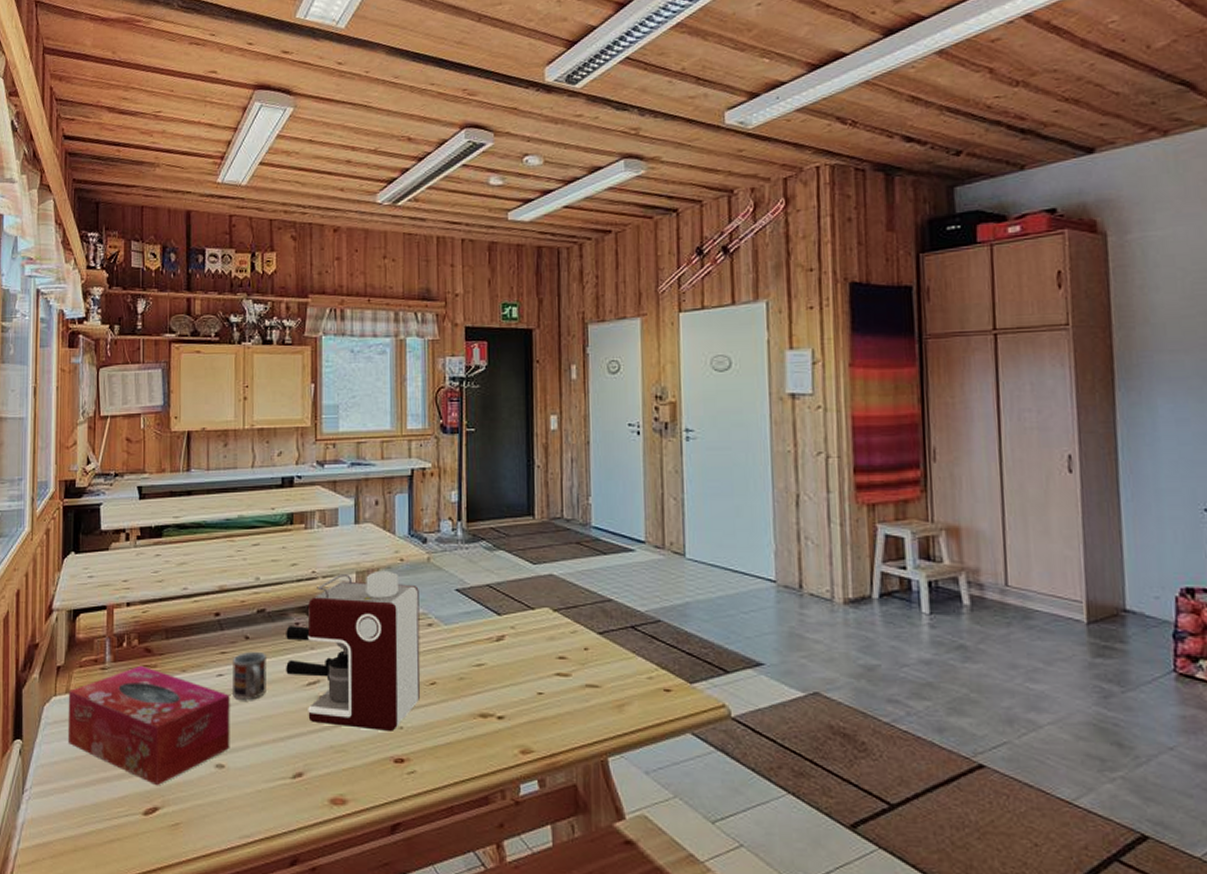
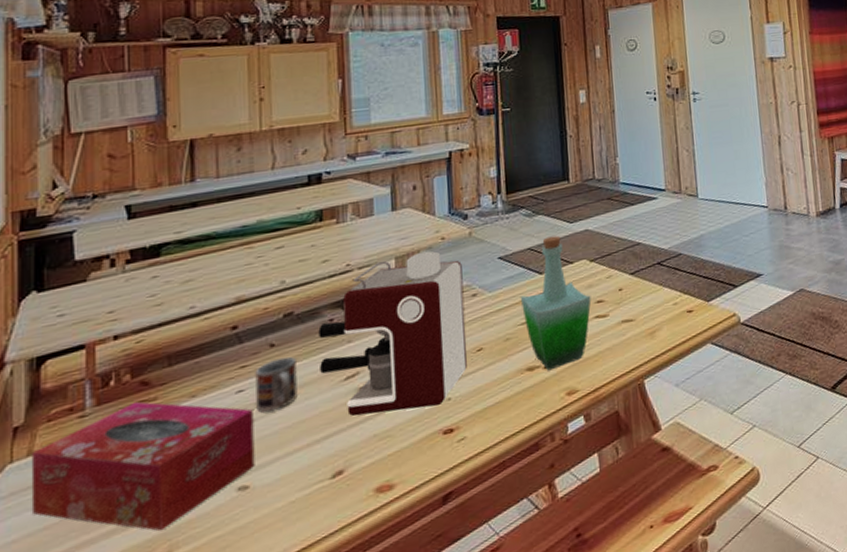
bottle: none [476,576,553,722] -> present [520,235,591,371]

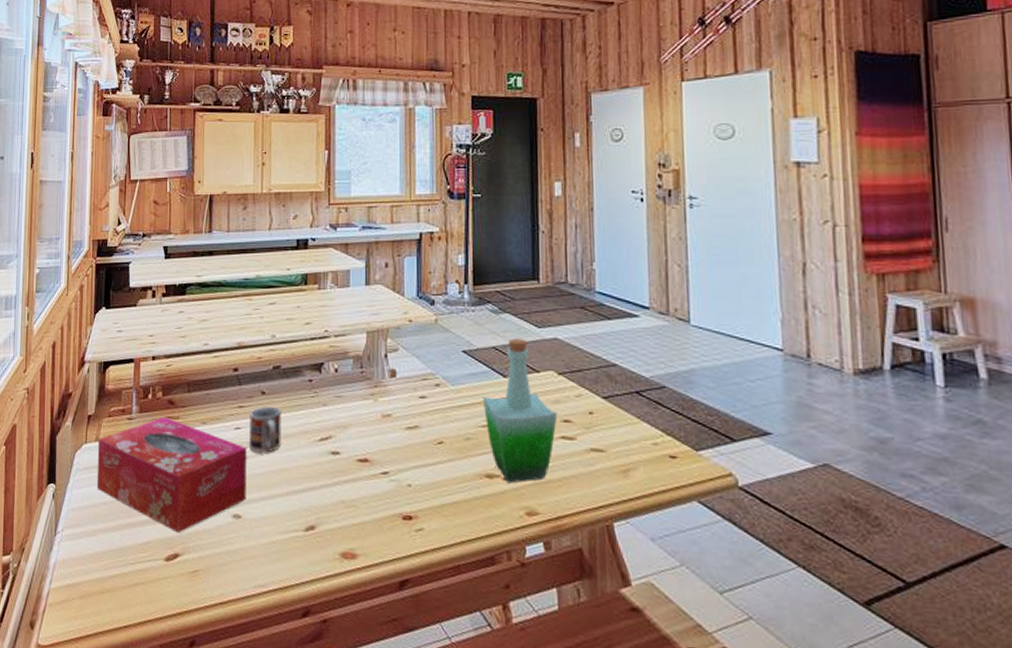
coffee maker: present [318,250,467,417] -> none [300,330,428,490]

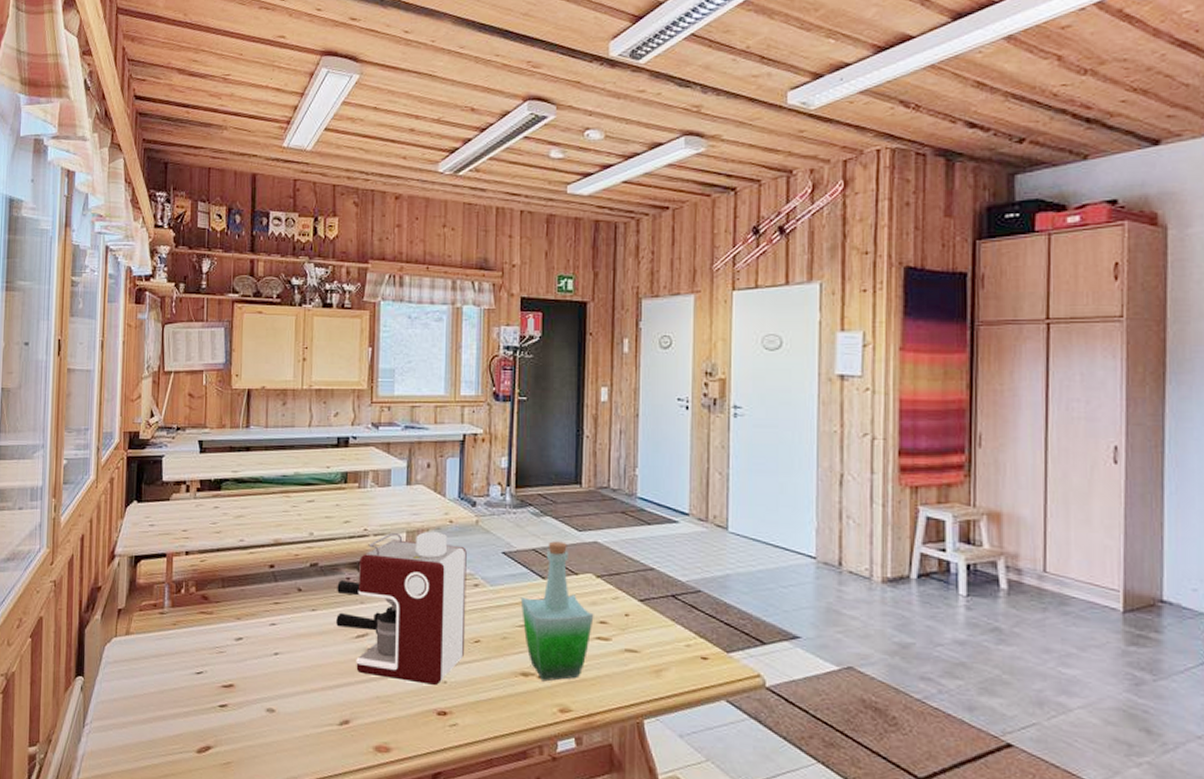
tissue box: present [96,416,247,534] -> none [126,611,282,727]
cup: present [248,406,281,453] -> none [283,603,318,649]
coffee maker: none [300,330,428,490] -> present [336,531,467,686]

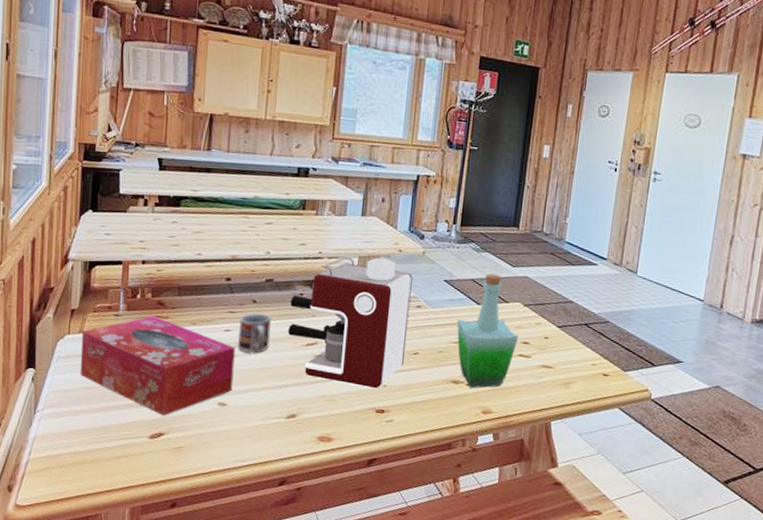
tissue box: none [126,611,282,727] -> present [79,315,235,416]
cup: none [283,603,318,649] -> present [237,313,271,353]

